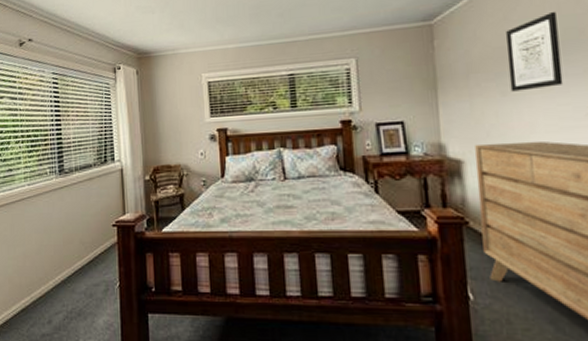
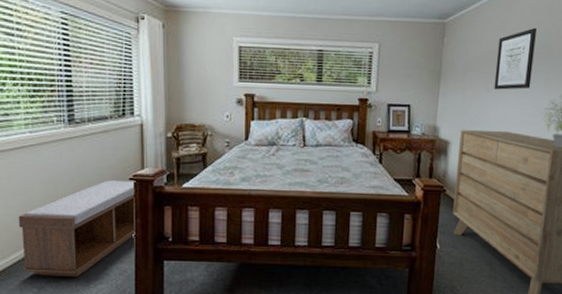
bench: none [18,227,121,330] -> present [18,180,137,276]

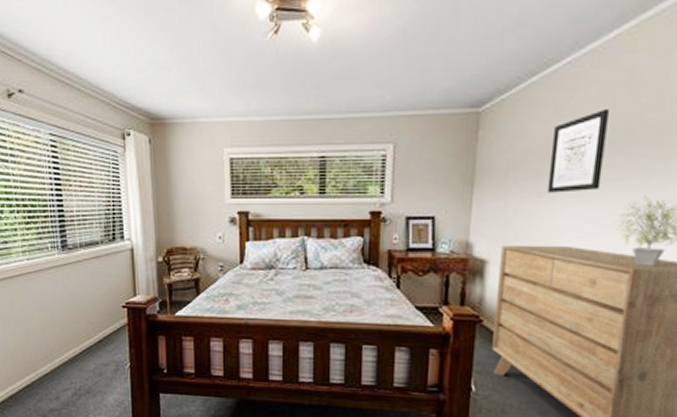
bench: present [18,180,137,276] -> none [21,308,132,406]

